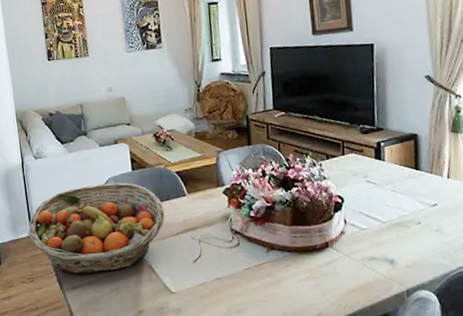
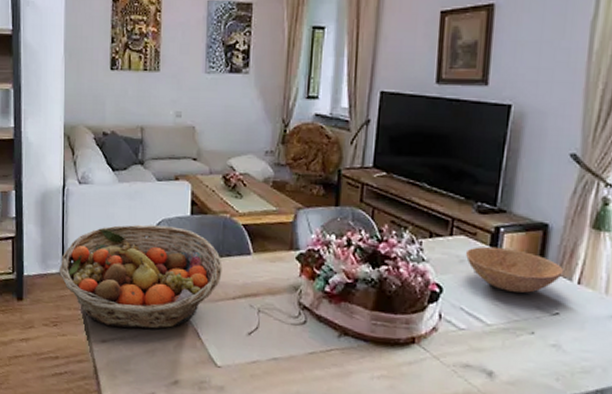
bowl: none [356,158,435,193] -> present [465,246,563,293]

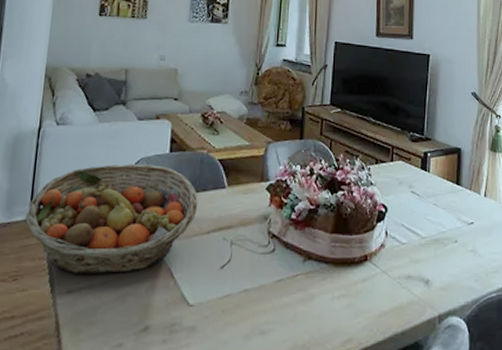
bowl: present [465,246,563,293] -> none [403,169,474,207]

